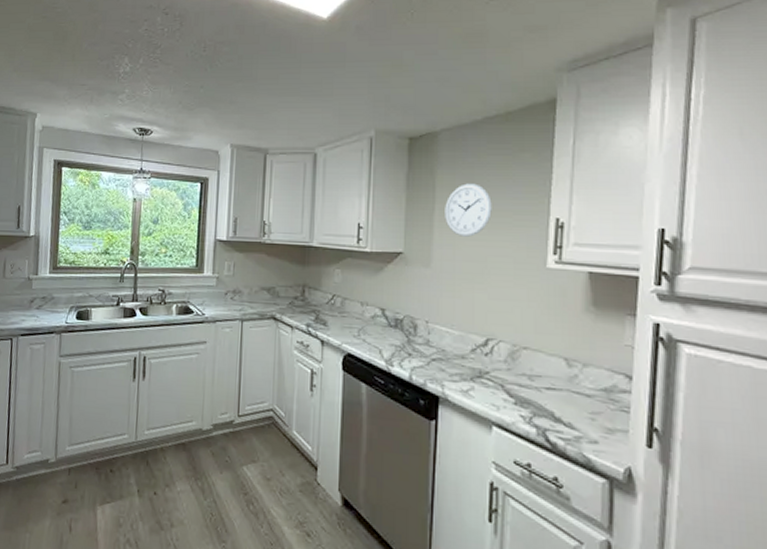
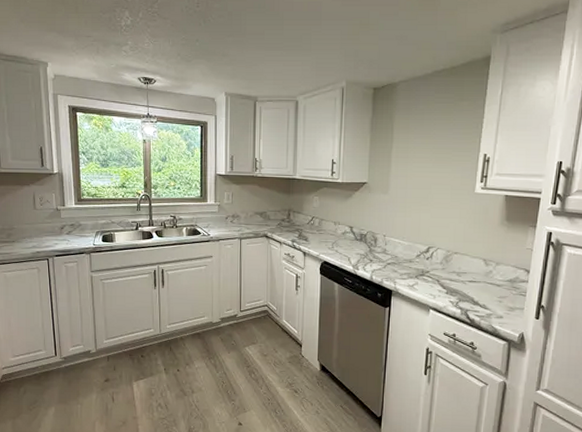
wall clock: present [445,183,492,237] -> none [400,126,437,169]

